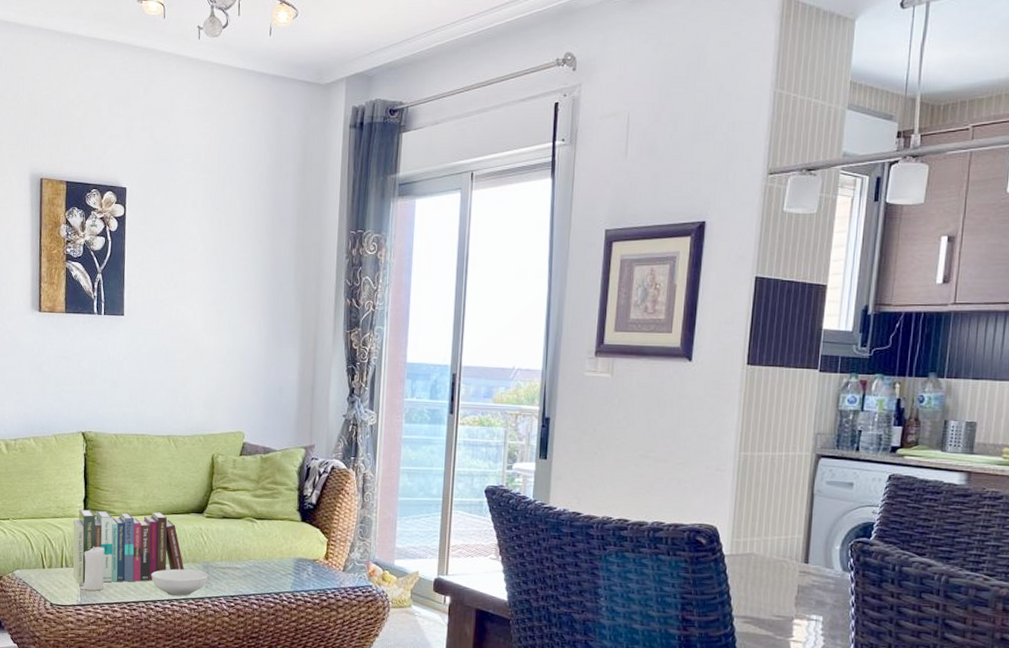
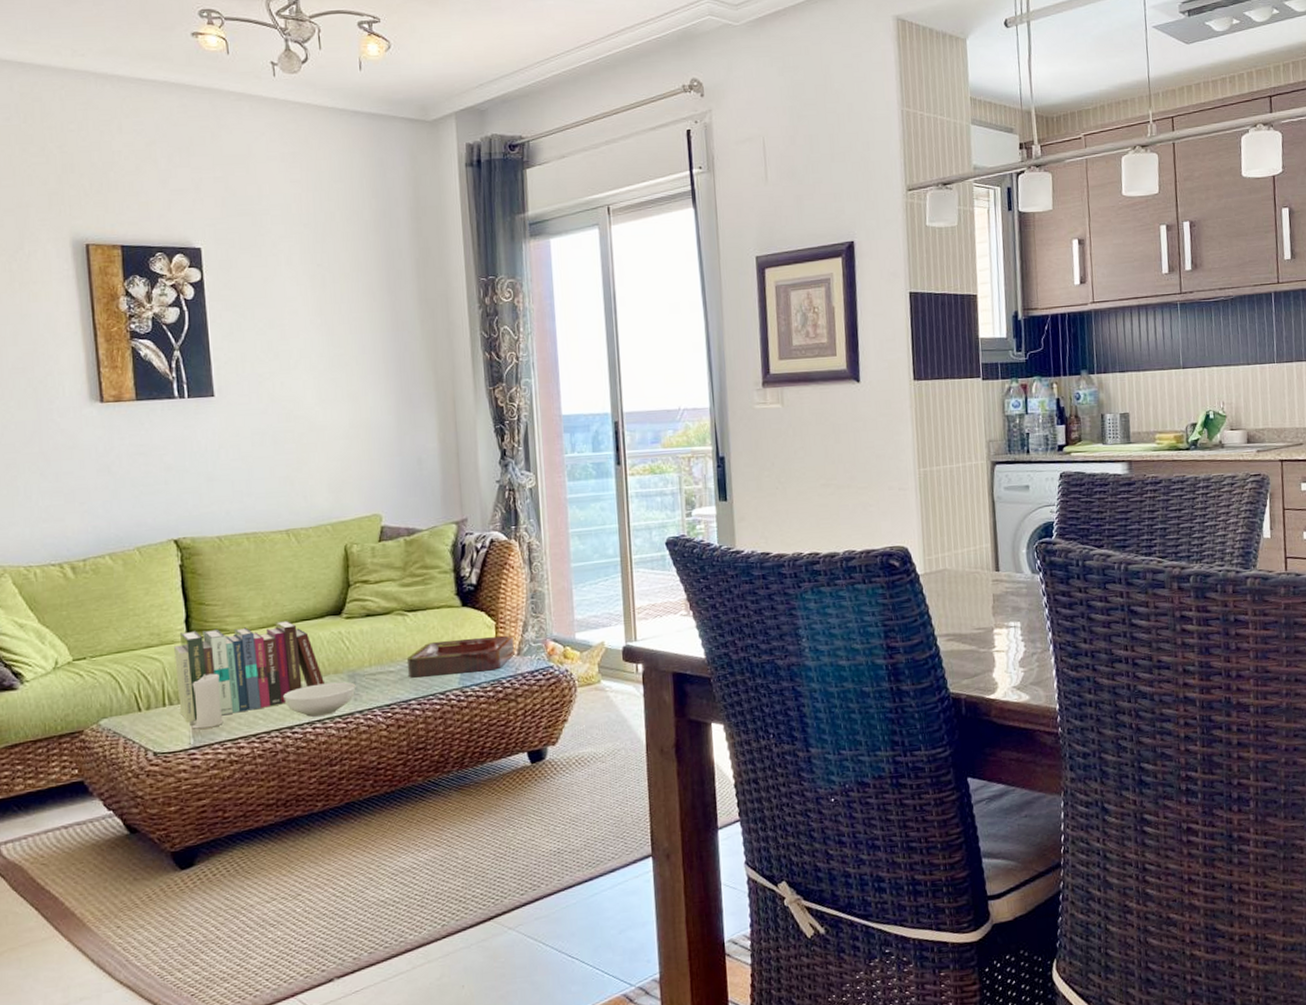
decorative tray: none [250,548,341,581] -> present [406,635,514,678]

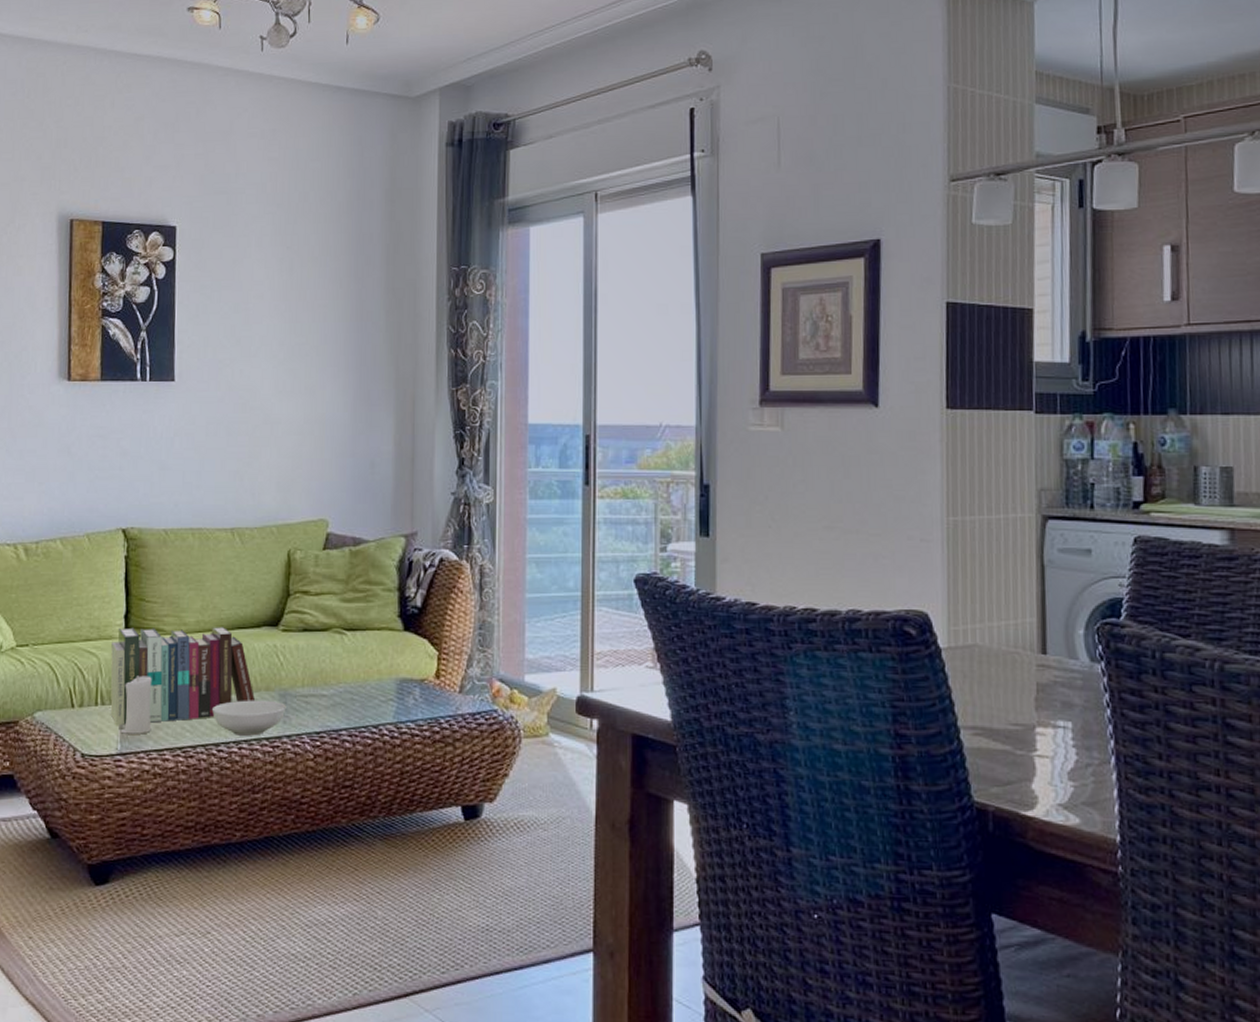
decorative tray: present [406,635,514,678] -> none [340,666,456,707]

